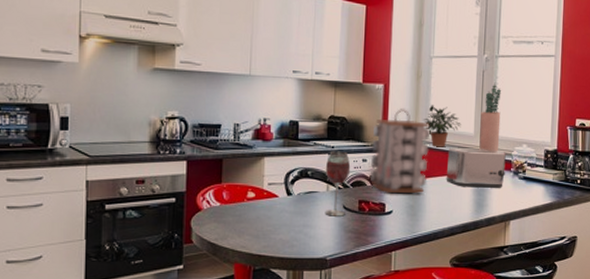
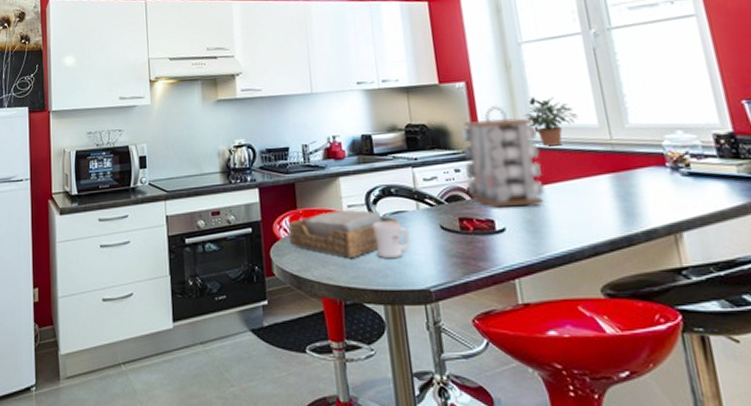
napkin holder: none [211,186,310,229] -> present [288,209,398,258]
mug: none [287,199,317,232] -> present [372,220,410,259]
wineglass: present [325,151,351,216] -> none [410,162,445,239]
toaster: present [446,148,506,188] -> none [566,141,659,193]
vase: present [479,82,502,152] -> none [602,59,641,144]

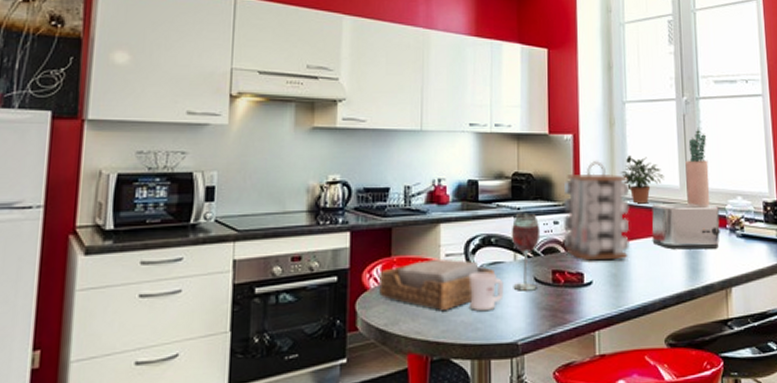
wineglass: none [410,162,445,239] -> present [511,213,541,291]
toaster: none [566,141,659,193] -> present [651,203,720,250]
vase: none [602,59,641,144] -> present [685,127,711,206]

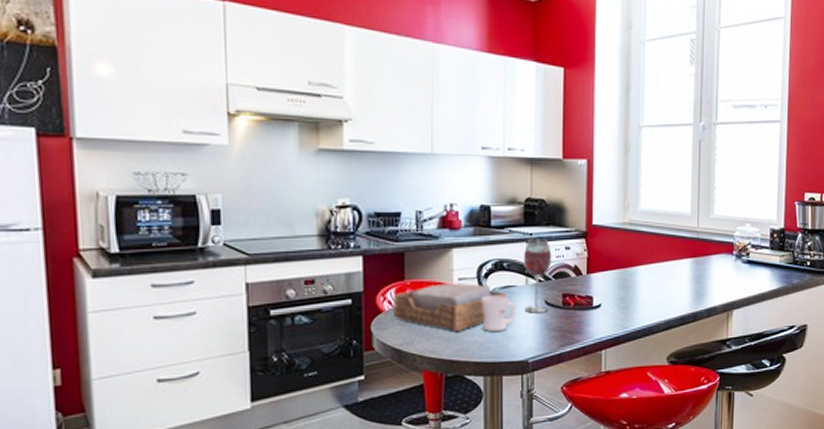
spice rack: present [563,161,630,261] -> none [575,187,642,285]
potted plant: present [621,155,664,204] -> none [634,182,676,230]
toaster: present [651,203,720,250] -> none [660,230,727,275]
vase: present [685,127,711,206] -> none [697,154,721,233]

